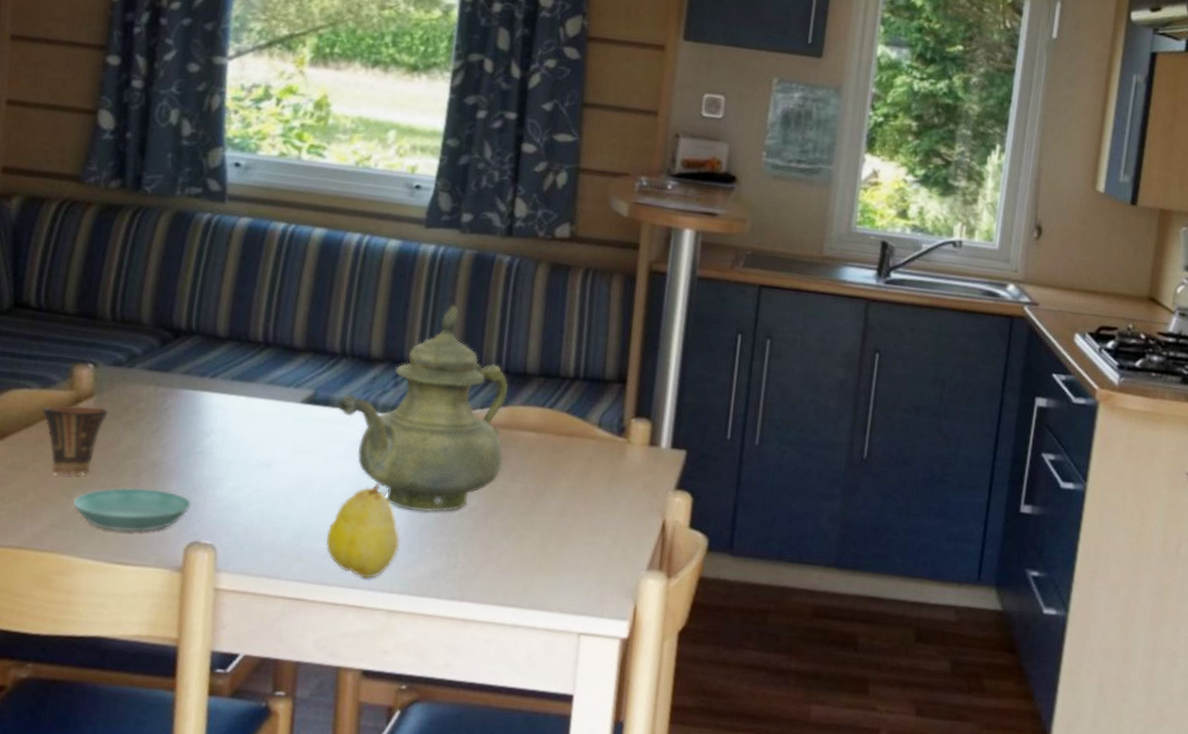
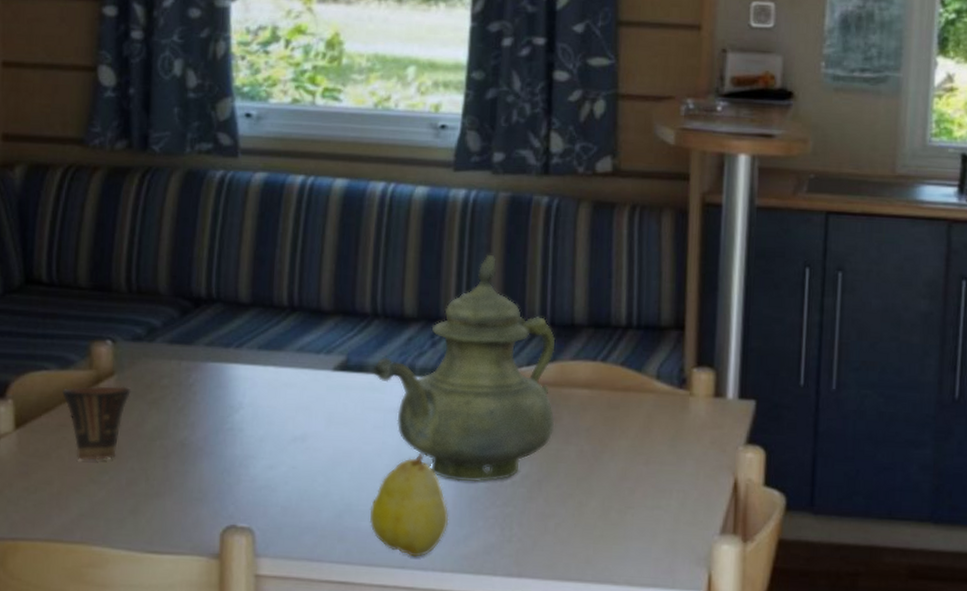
saucer: present [73,487,192,532] -> none [101,470,225,519]

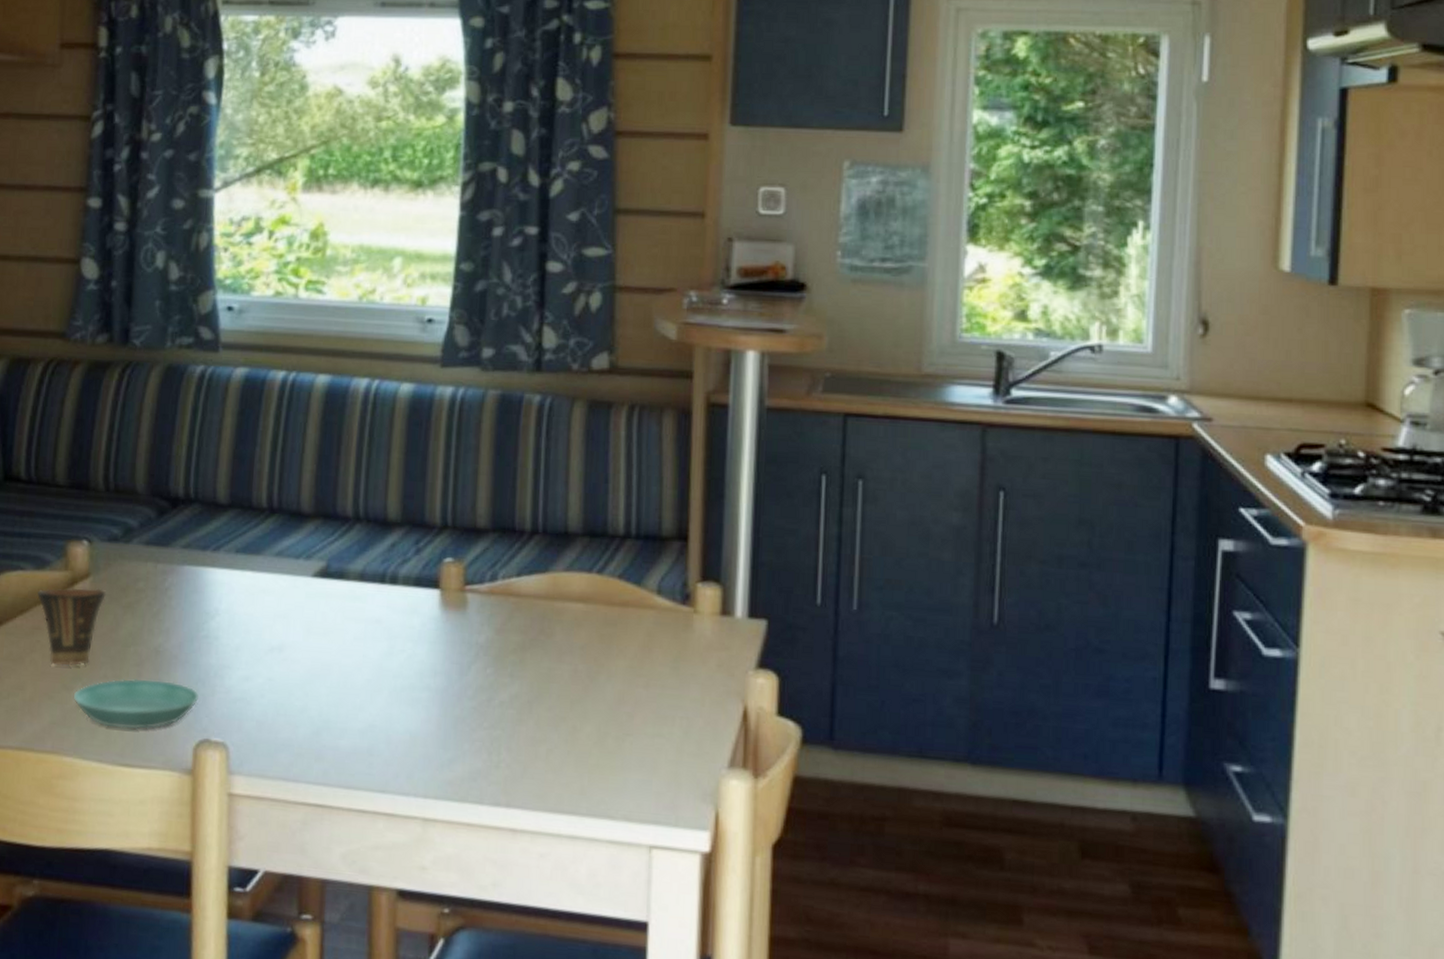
saucer: none [101,470,225,519] -> present [74,678,200,730]
fruit: present [369,452,449,557] -> none [348,667,433,781]
teapot: present [372,254,556,482] -> none [353,455,548,702]

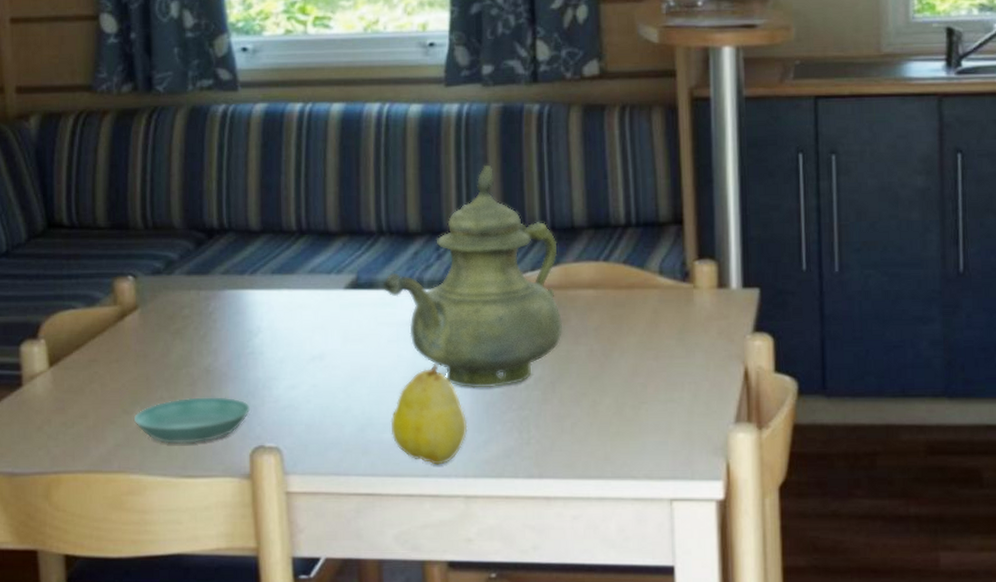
cup: present [37,588,107,666] -> none [91,319,156,392]
fruit: none [348,667,433,781] -> present [390,362,468,465]
teapot: none [353,455,548,702] -> present [382,164,563,388]

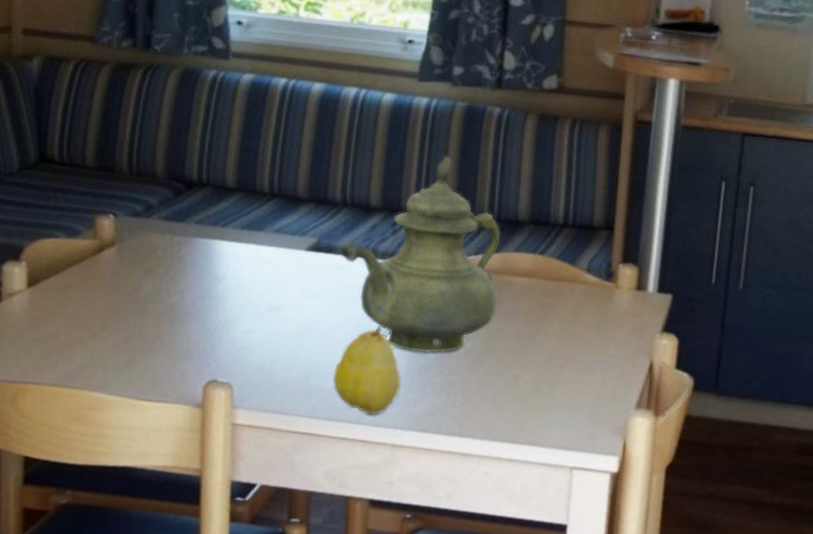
saucer: present [134,397,251,444] -> none [101,329,209,371]

